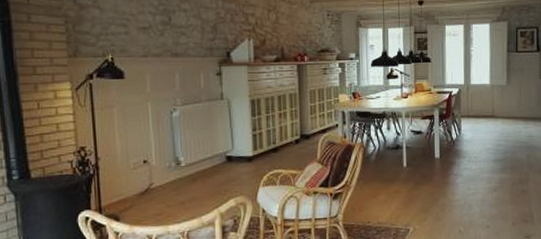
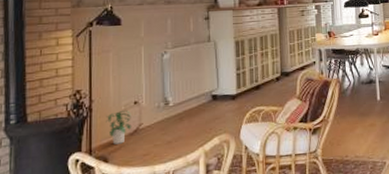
potted plant: none [114,169,142,203] -> present [106,110,131,145]

